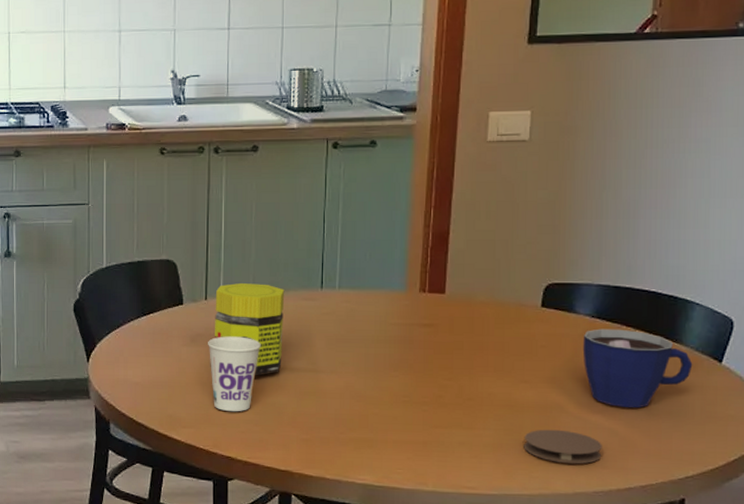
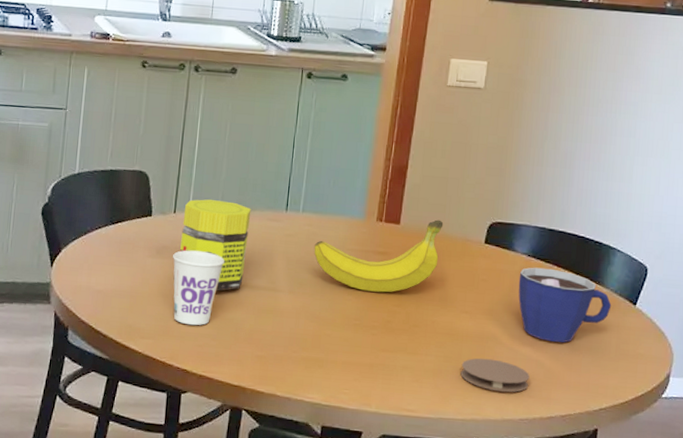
fruit: none [354,285,494,367] -> present [314,219,444,293]

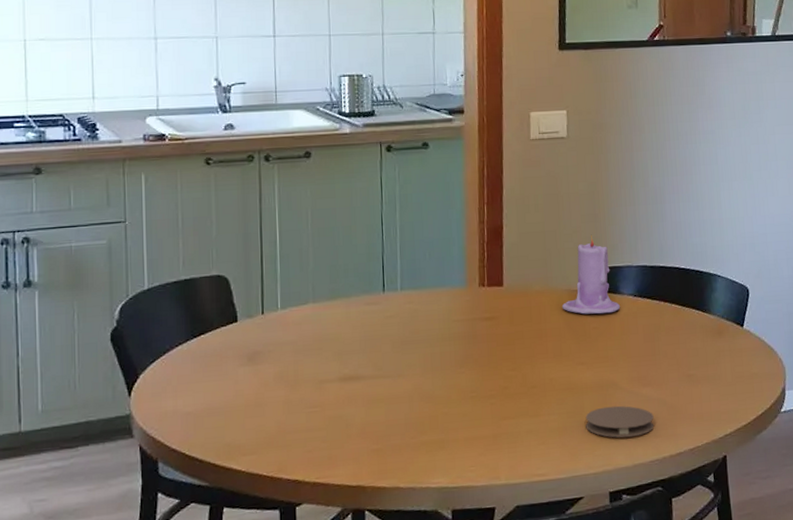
cup: present [173,250,224,326] -> none [267,349,324,431]
jar: present [180,199,251,291] -> none [273,292,347,389]
fruit: present [314,219,444,293] -> none [418,275,547,361]
candle: none [454,188,513,269] -> present [561,234,621,315]
cup: present [518,267,612,343] -> none [628,305,721,378]

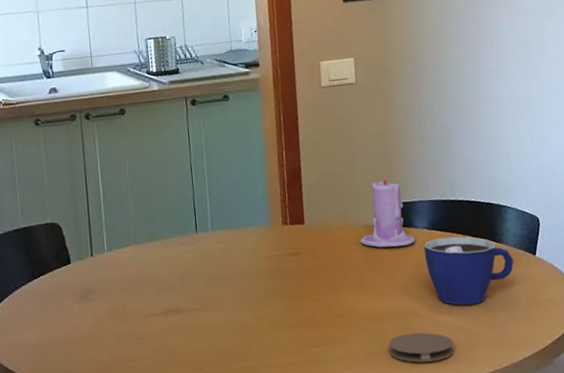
cup: none [628,305,721,378] -> present [424,236,514,306]

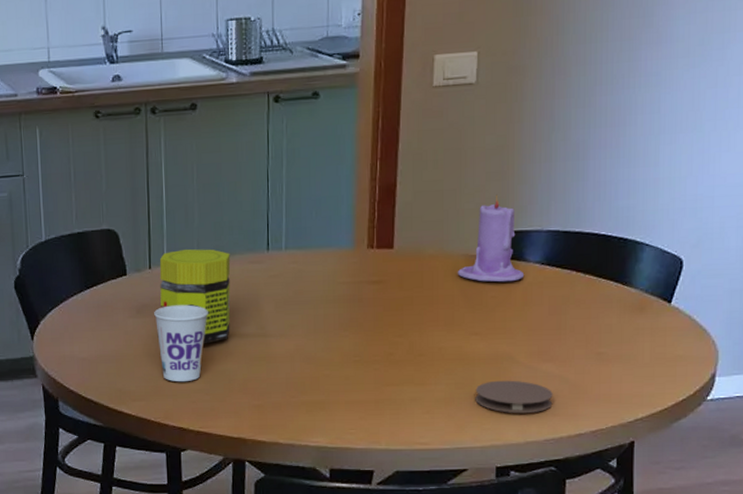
cup: none [98,286,148,360] -> present [154,305,208,382]
jar: none [100,235,169,322] -> present [159,249,231,344]
cup: present [424,236,514,306] -> none [533,274,643,355]

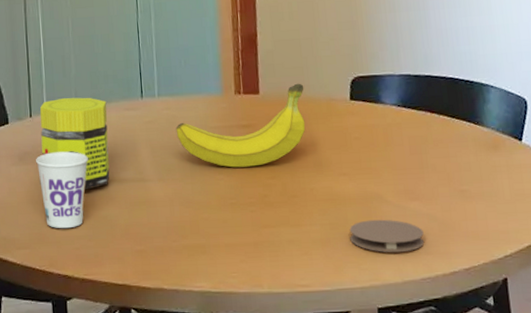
fruit: none [302,238,442,325] -> present [176,83,306,168]
candle: present [457,194,525,283] -> none [320,42,384,124]

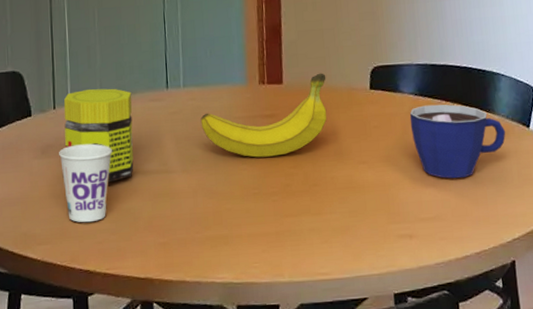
coaster: present [349,219,425,253] -> none [368,206,439,239]
cup: none [392,115,496,193] -> present [409,104,506,179]

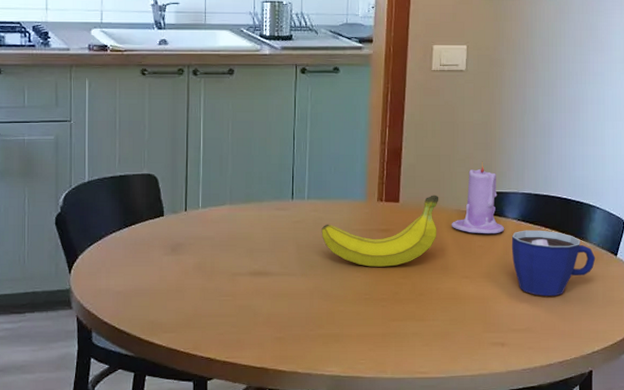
cup: present [59,143,112,223] -> none [188,245,238,316]
jar: present [63,88,134,183] -> none [194,195,259,281]
candle: none [341,32,401,113] -> present [451,161,505,234]

